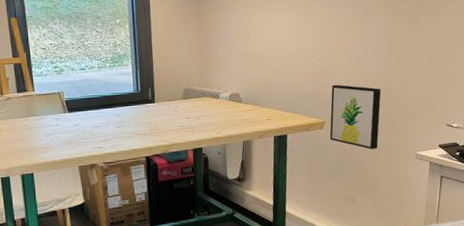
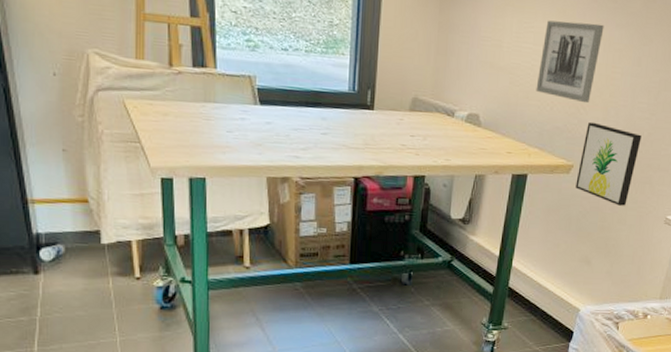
wall art: none [283,7,332,71] -> present [536,20,604,104]

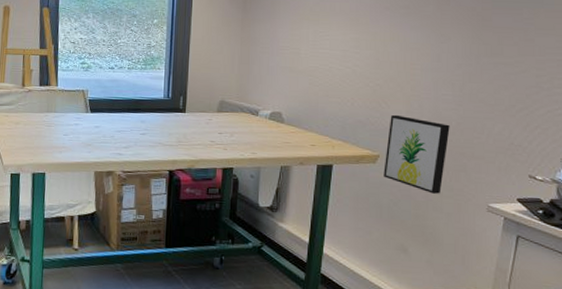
wall art: present [536,20,604,104] -> none [335,28,399,98]

